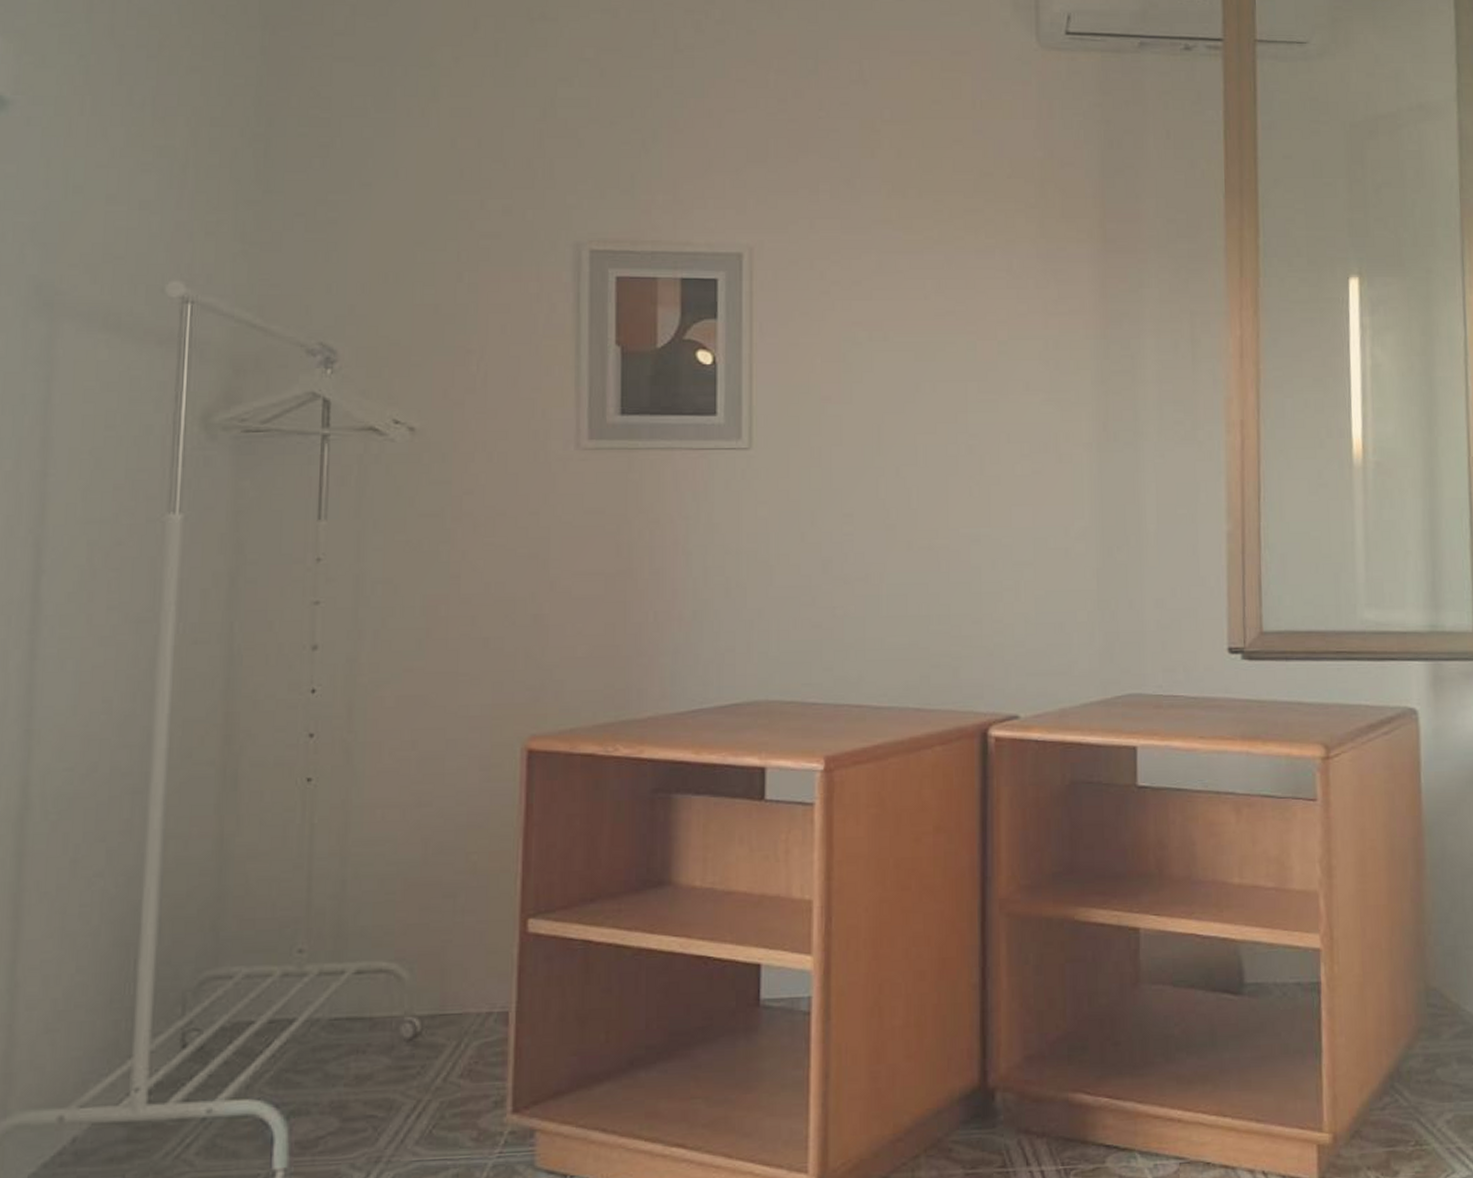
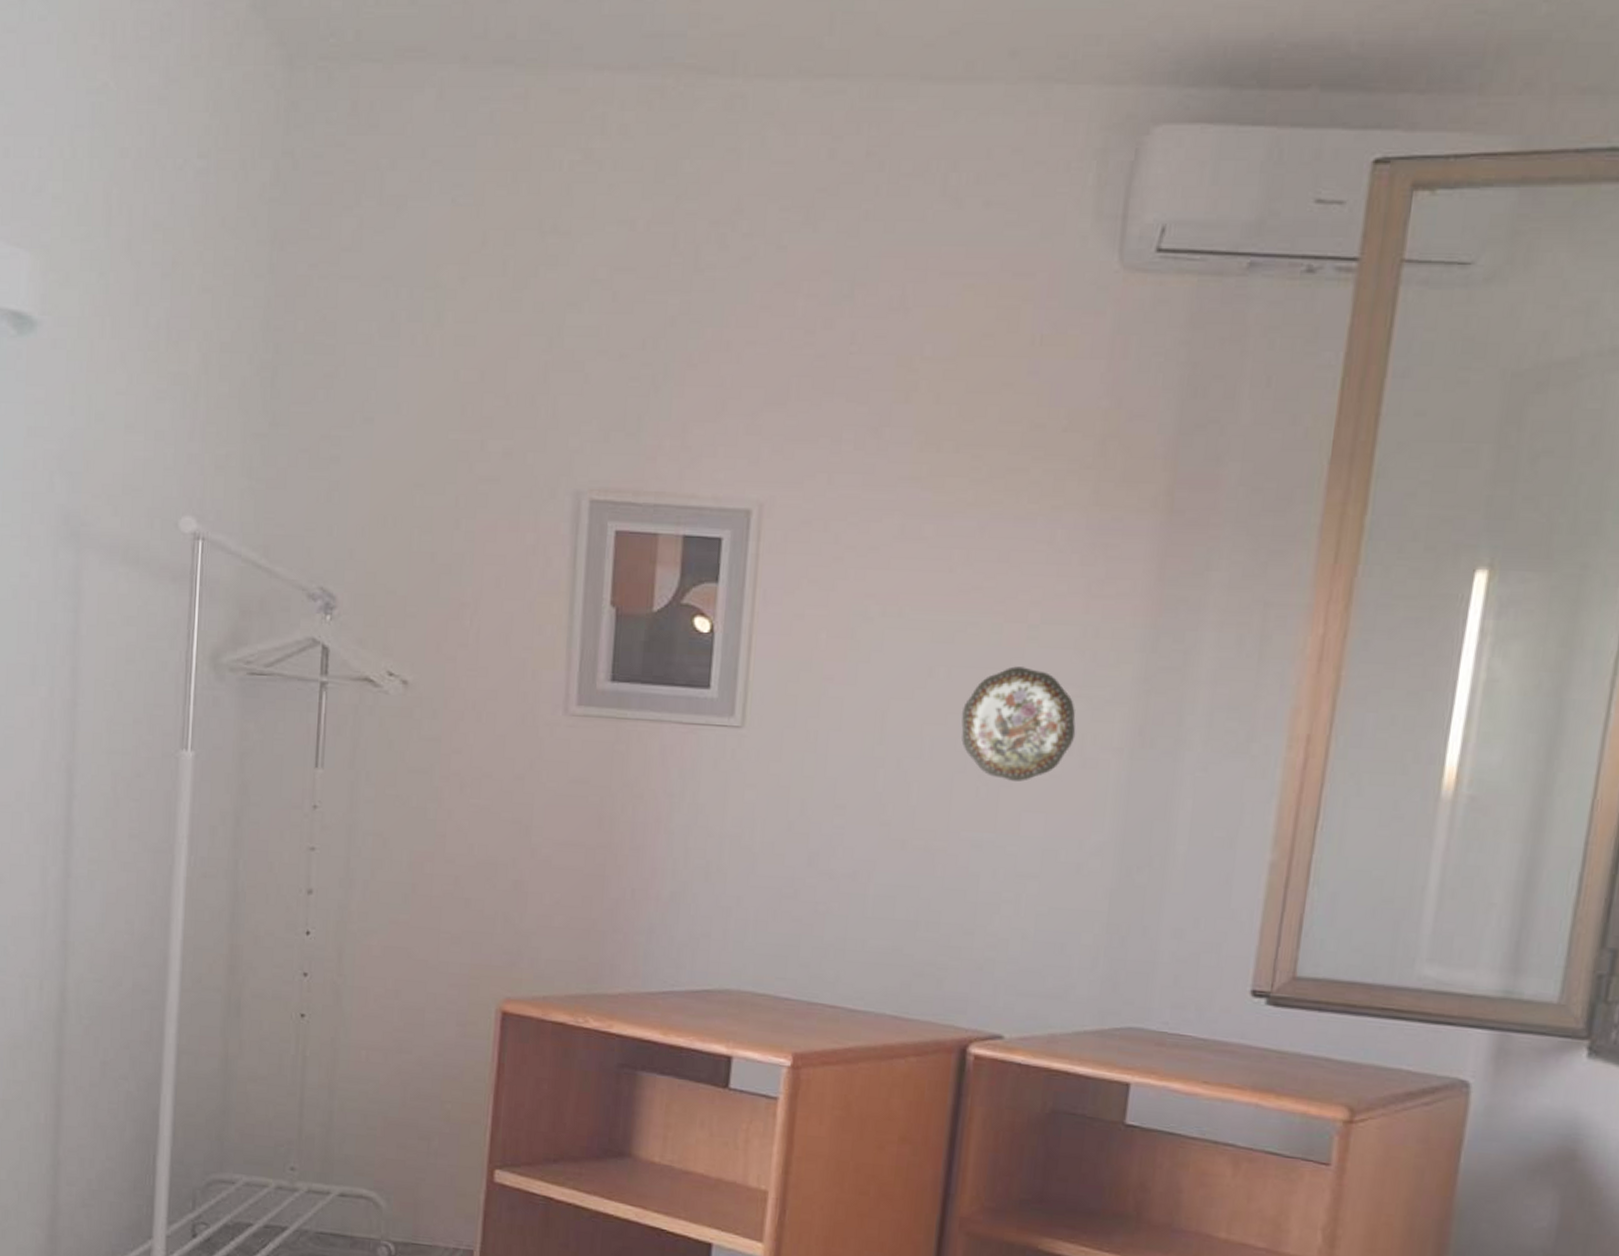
decorative plate: none [948,378,1050,479] -> present [961,666,1076,782]

